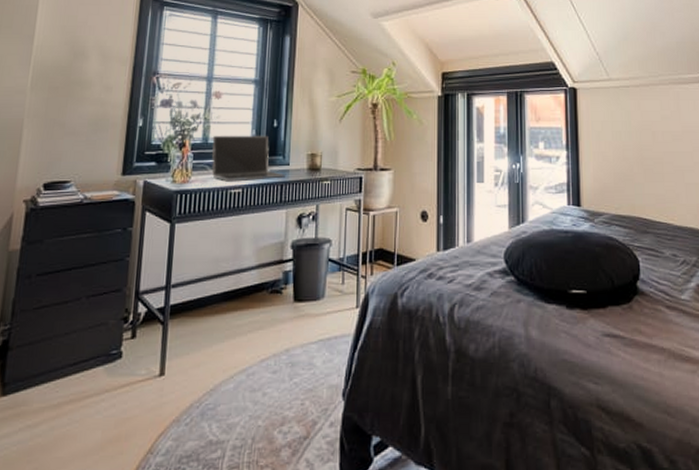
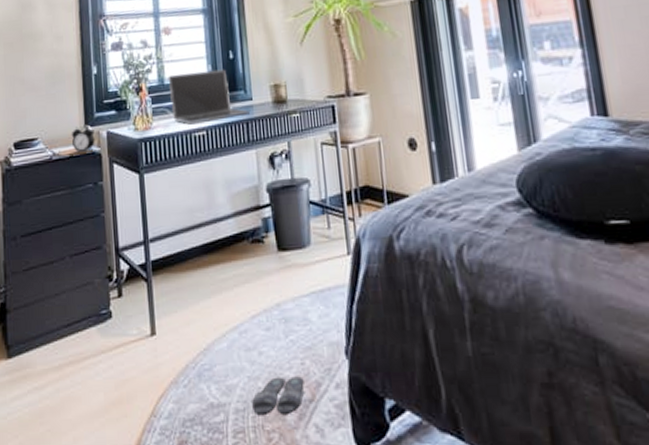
alarm clock: none [101,174,132,201] -> present [69,125,98,157]
slippers: none [250,415,302,451] -> present [252,376,305,414]

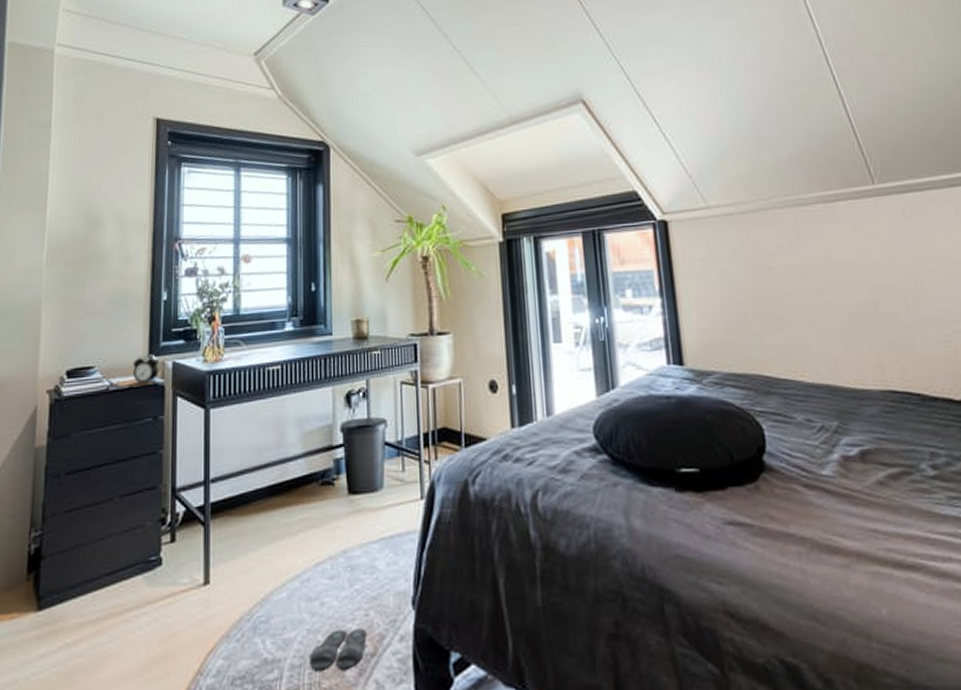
laptop: present [168,69,250,125] -> none [244,301,328,358]

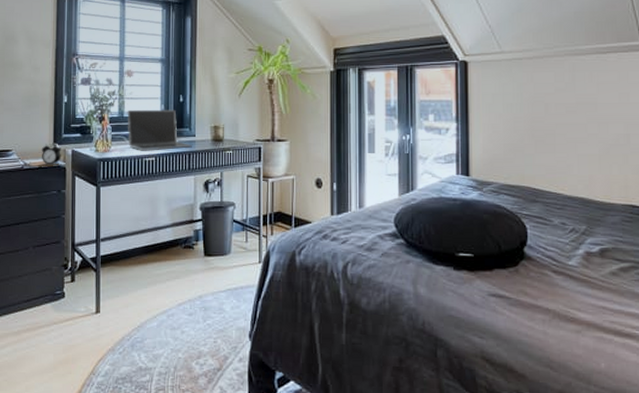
laptop: none [244,301,328,358] -> present [127,109,192,151]
slippers: present [310,628,367,670] -> none [173,350,215,378]

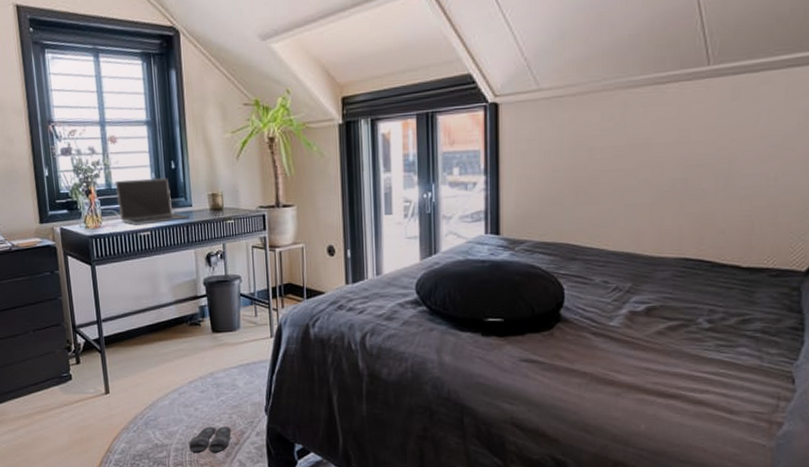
alarm clock: present [38,144,63,167] -> none [27,222,53,248]
slippers: none [173,350,215,378] -> present [189,426,232,453]

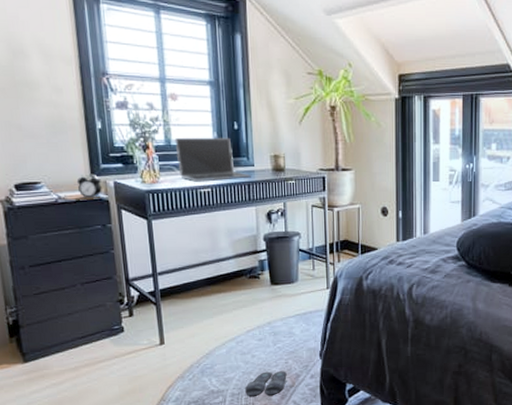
alarm clock: none [27,222,53,248] -> present [76,175,106,201]

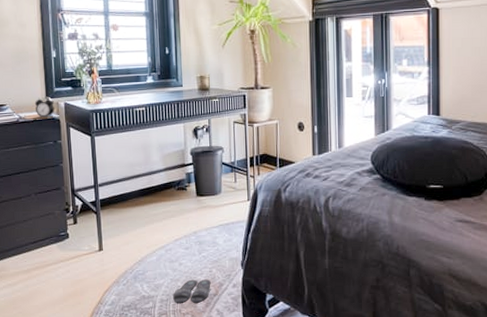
laptop: present [174,137,251,182] -> none [115,61,180,102]

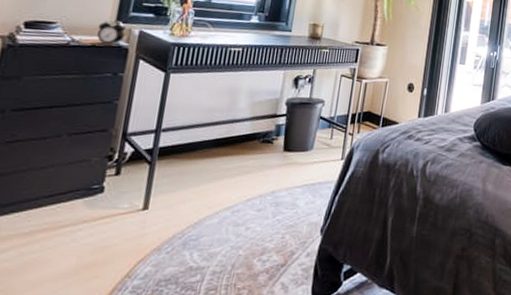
slippers: present [173,279,211,303] -> none [229,247,281,276]

